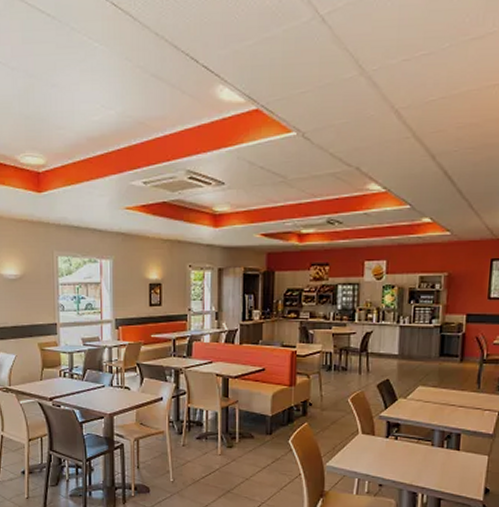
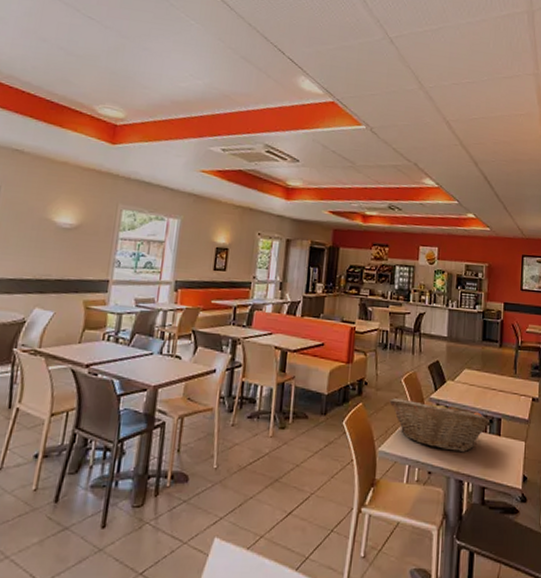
fruit basket: none [336,417,447,466] -> present [389,398,490,452]

